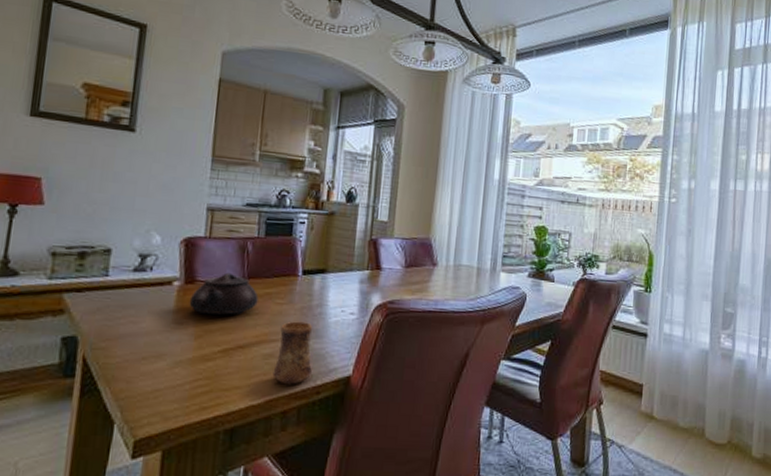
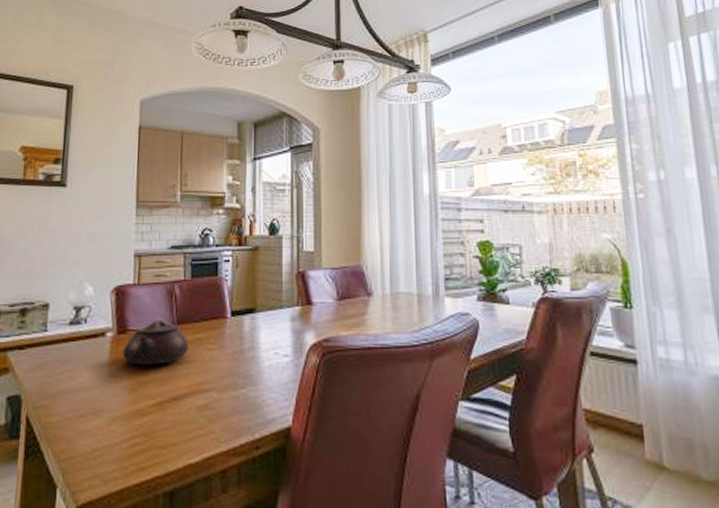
cup: present [272,321,313,385] -> none [209,367,249,440]

